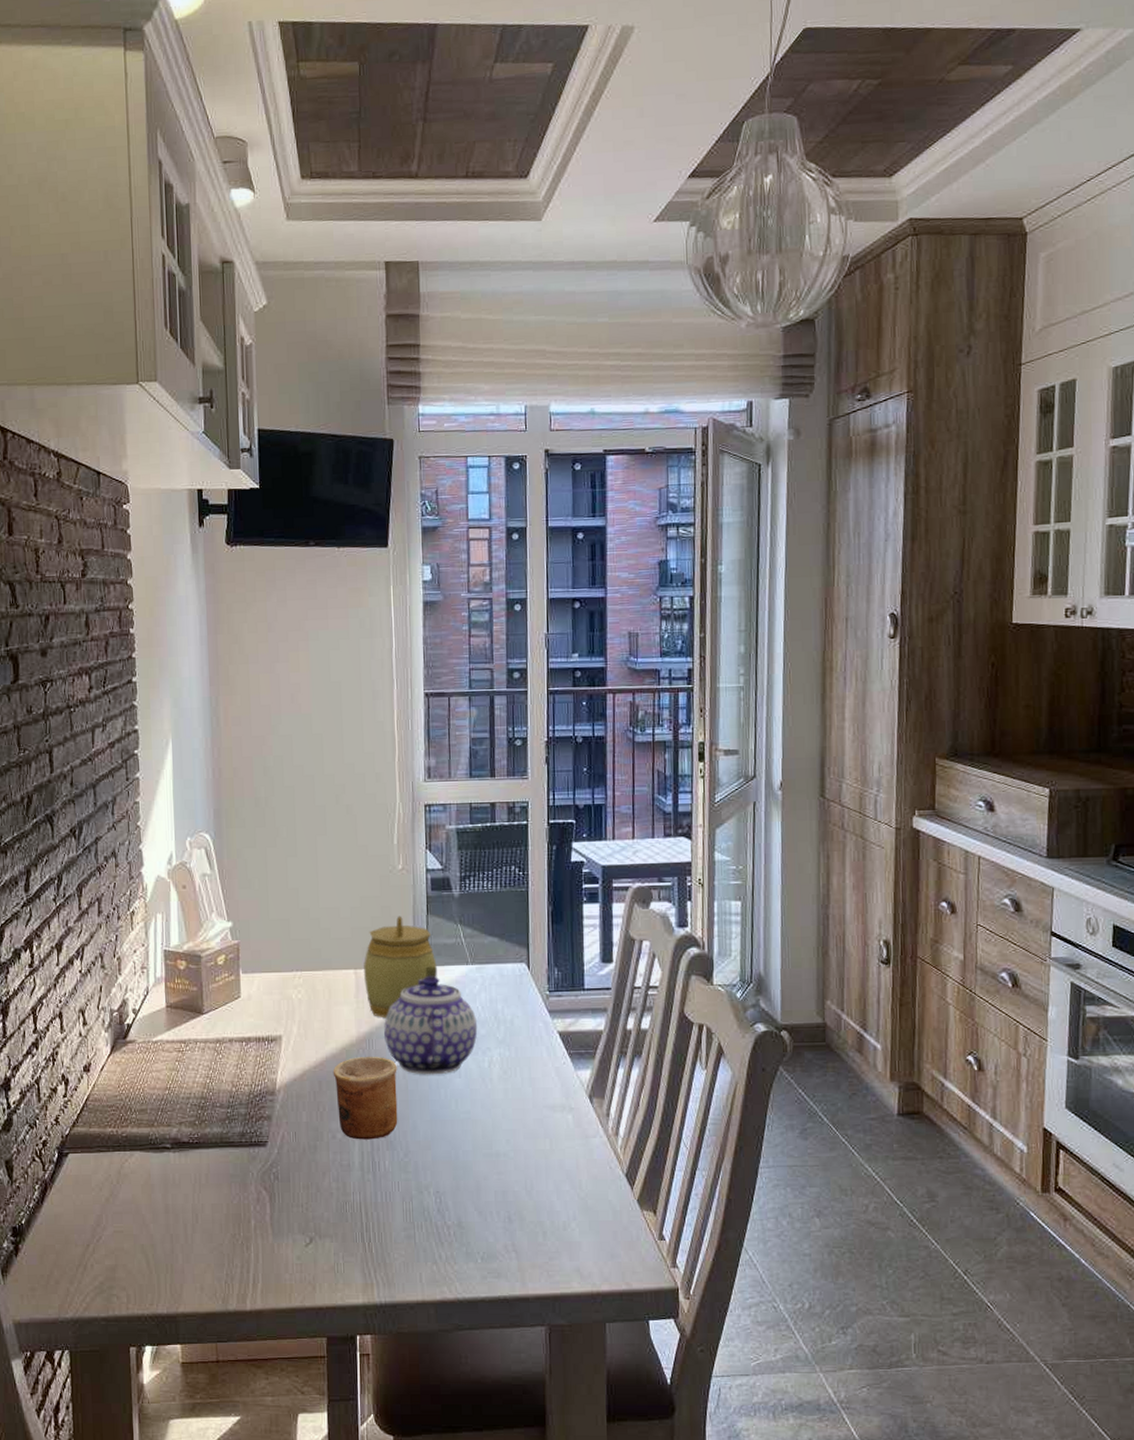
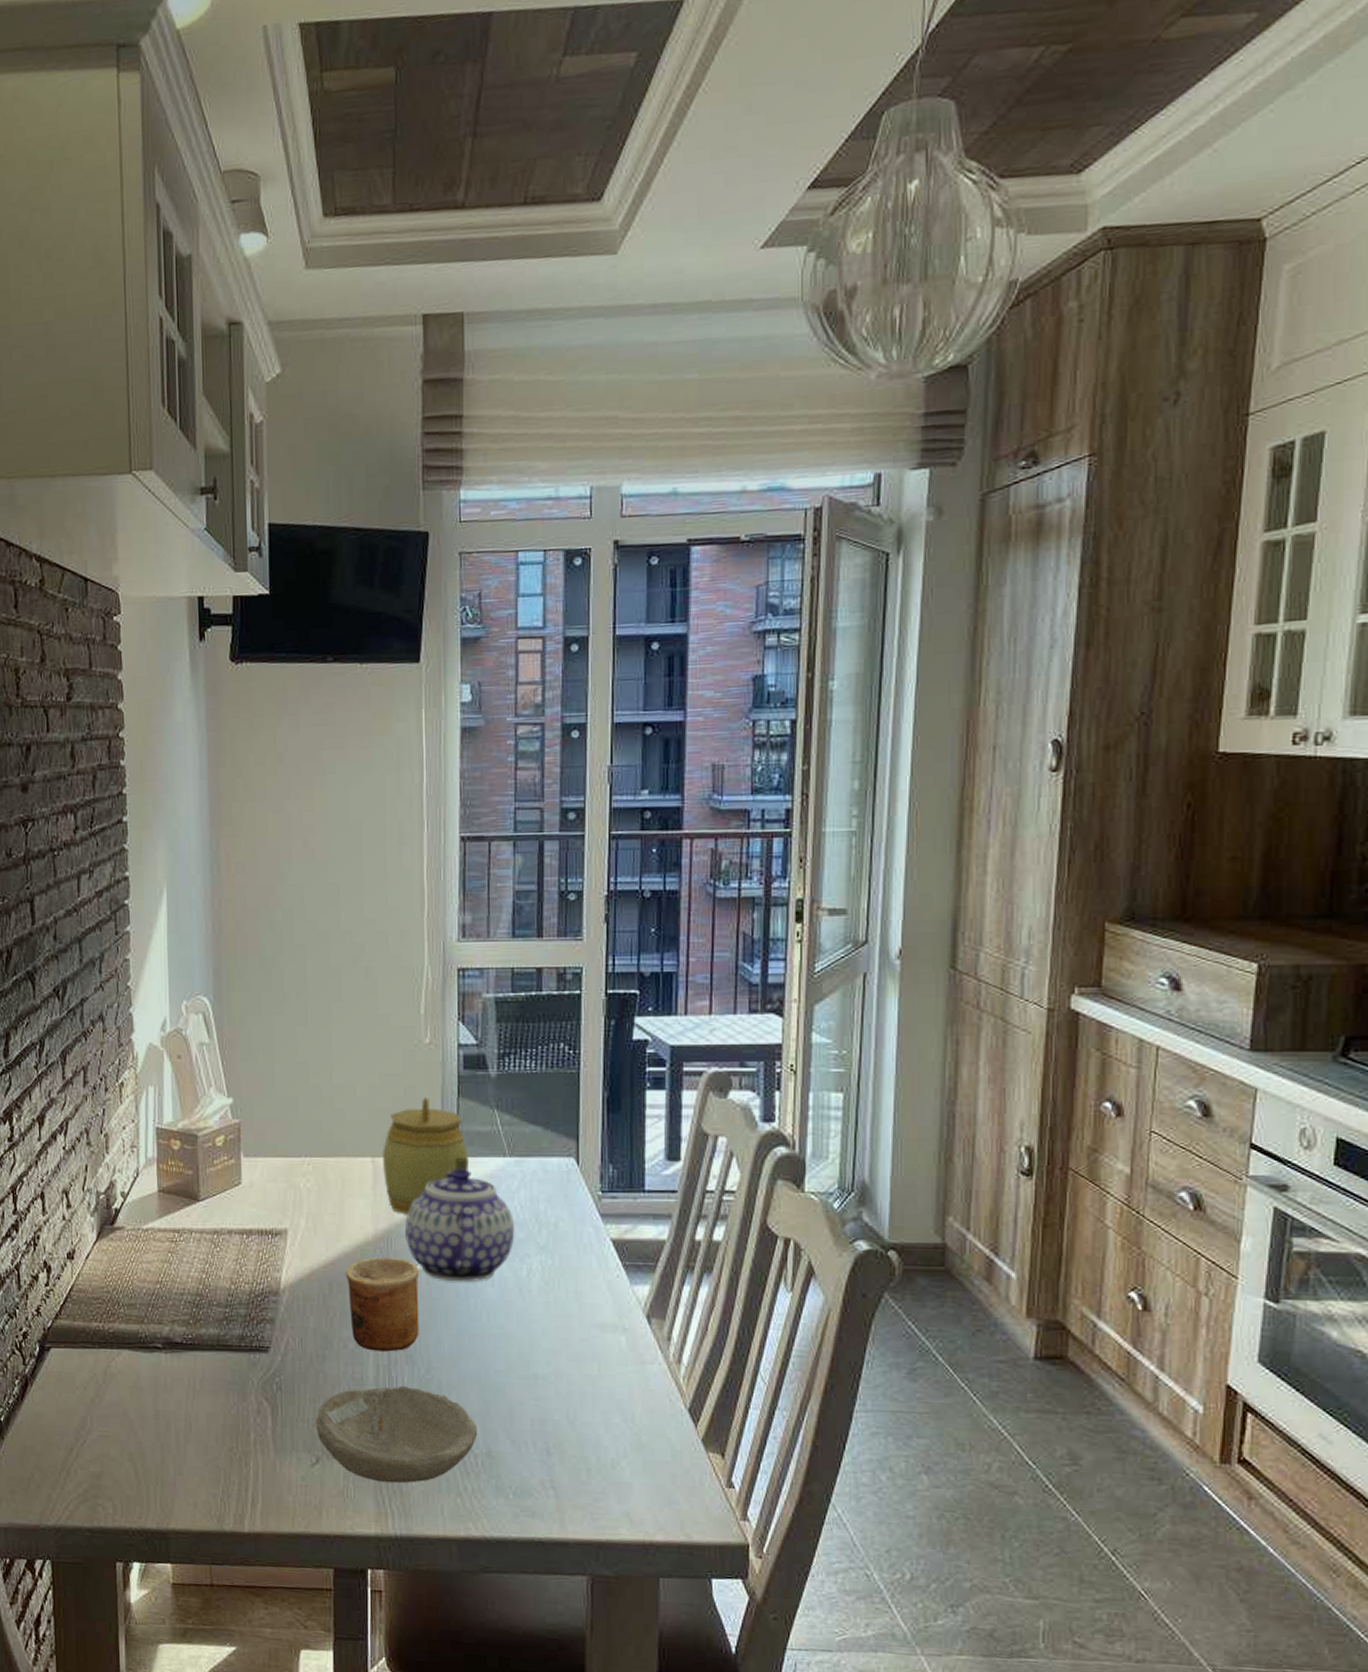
bowl: none [309,1169,450,1256] -> present [316,1385,478,1484]

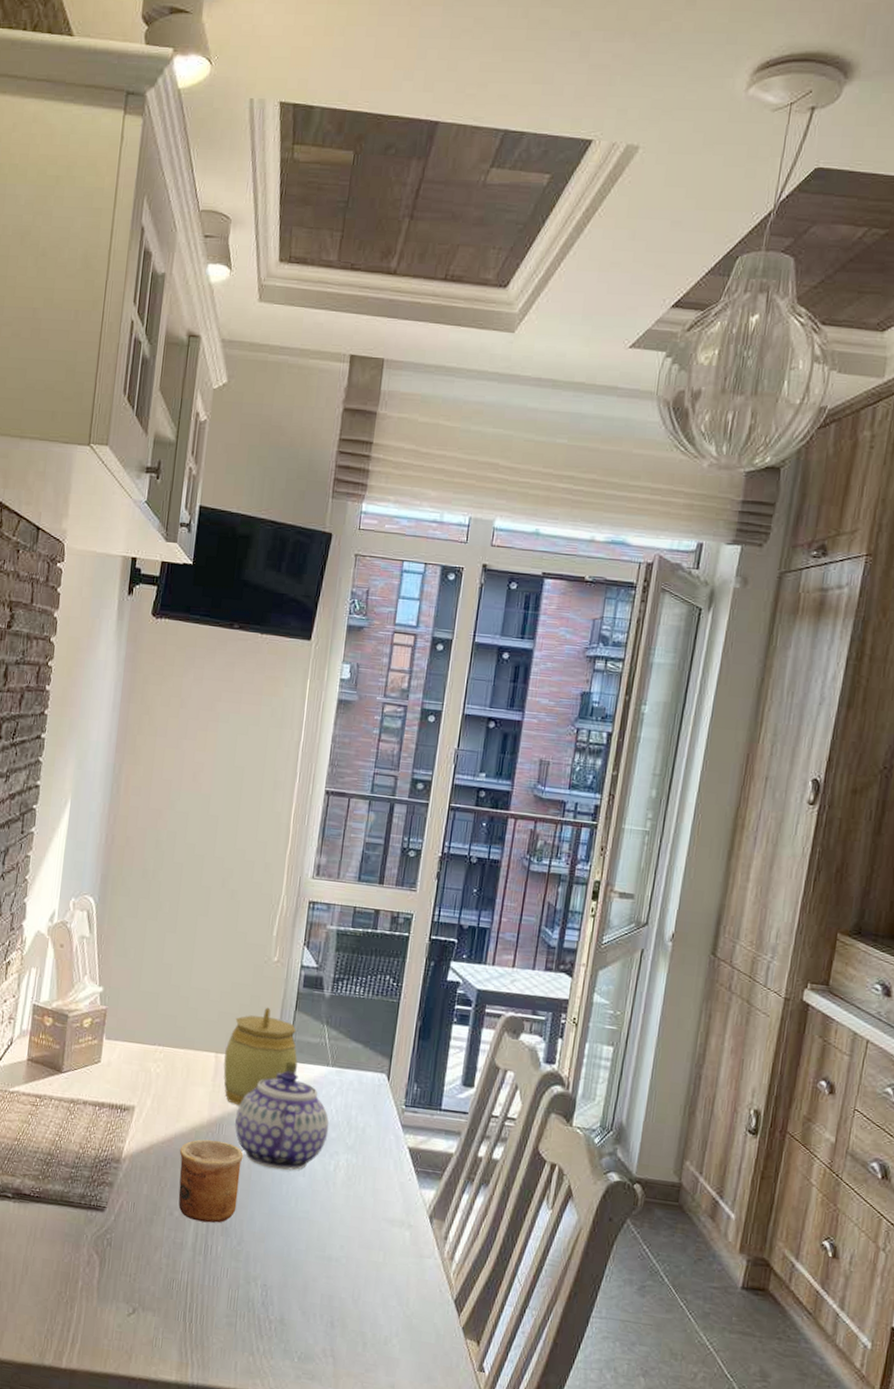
bowl: present [316,1385,478,1484] -> none [136,1252,275,1340]

